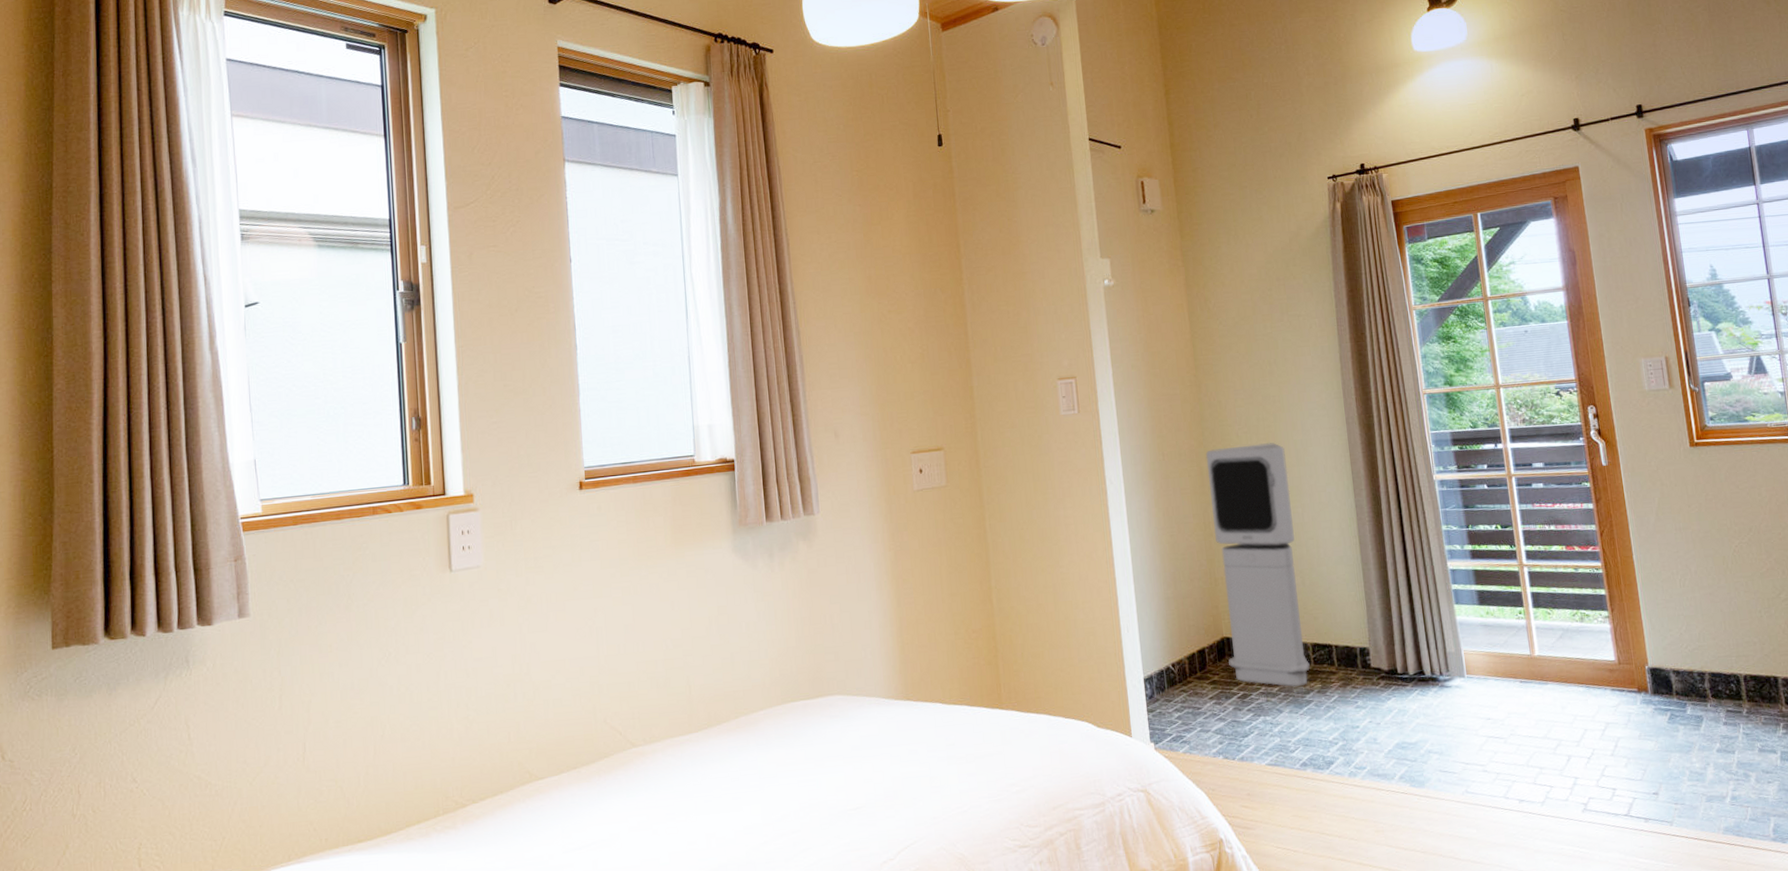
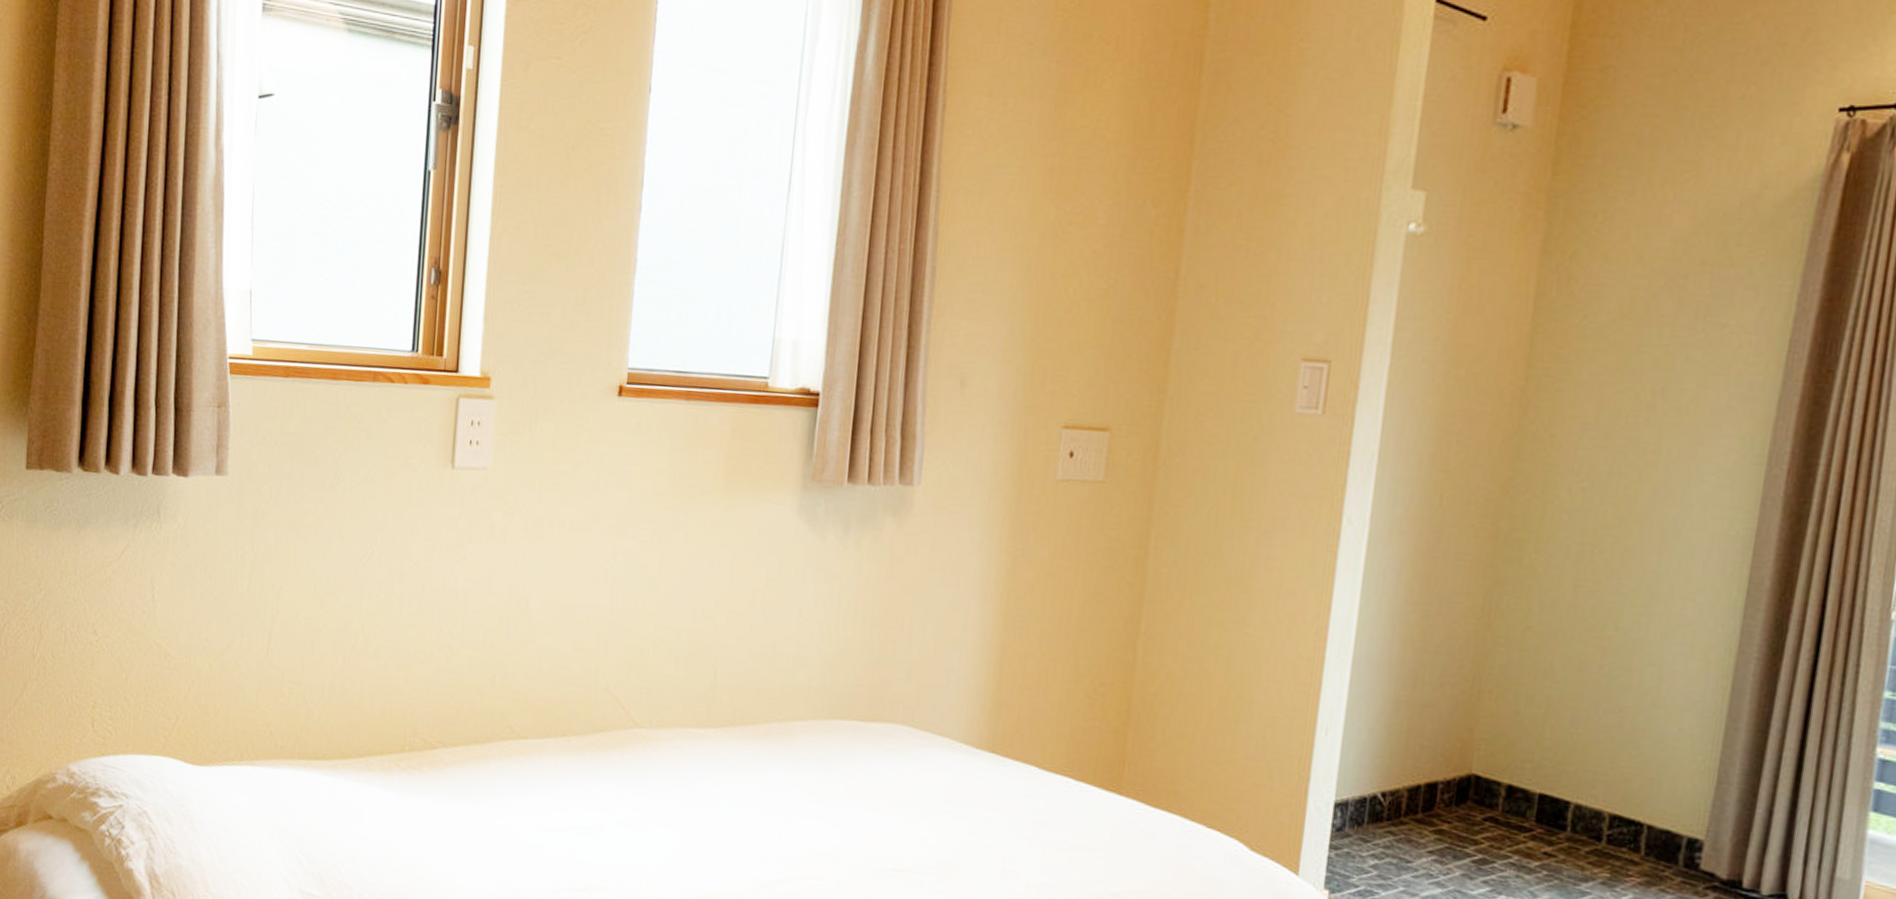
air purifier: present [1205,442,1310,687] -> none [1470,504,1643,870]

